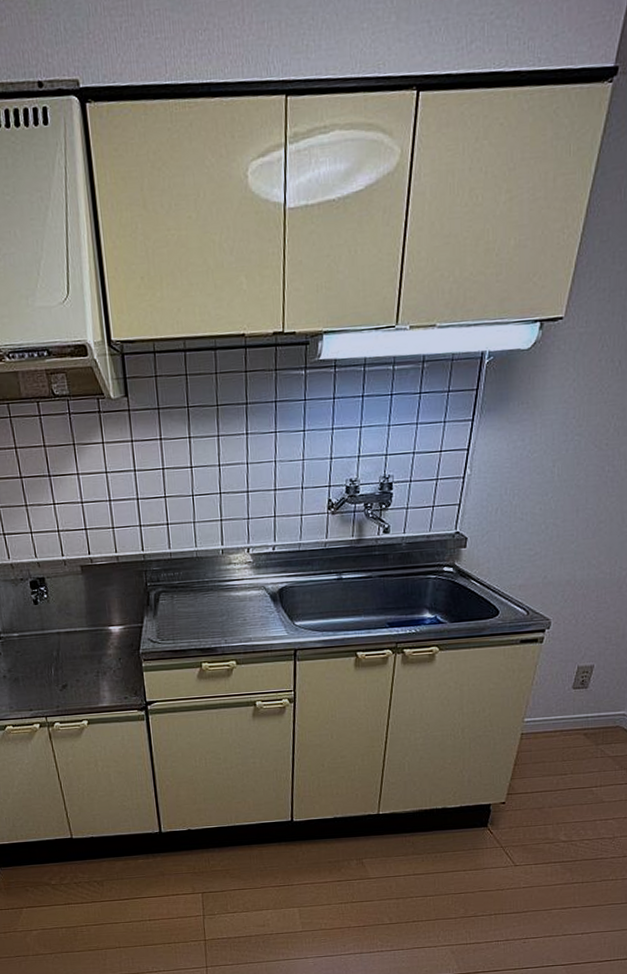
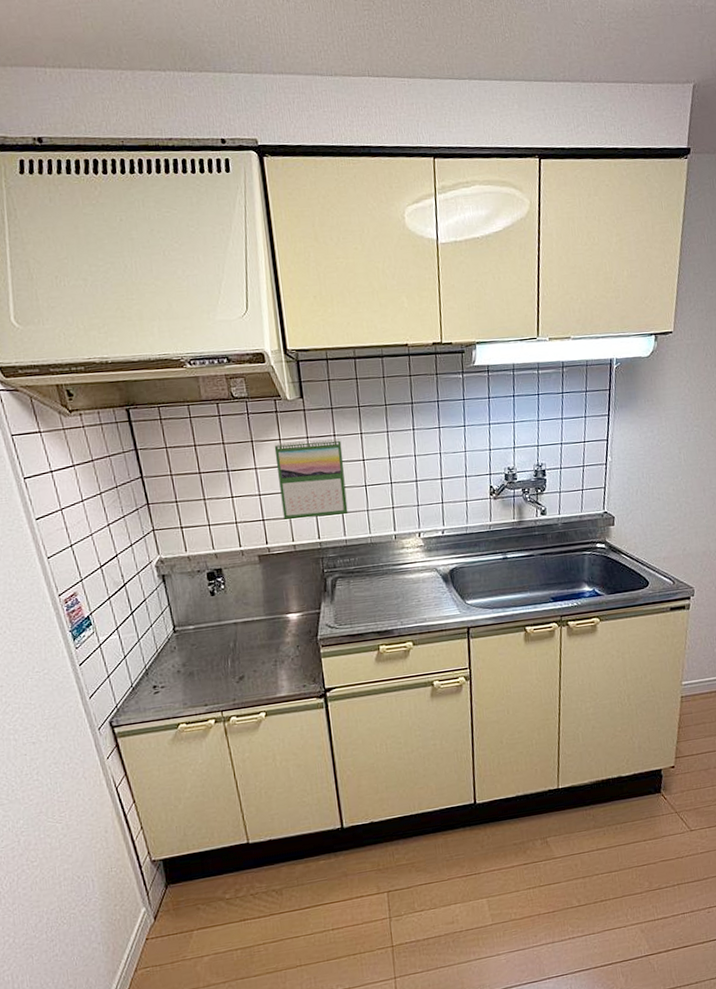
calendar: none [97,443,174,530] -> present [274,439,348,521]

